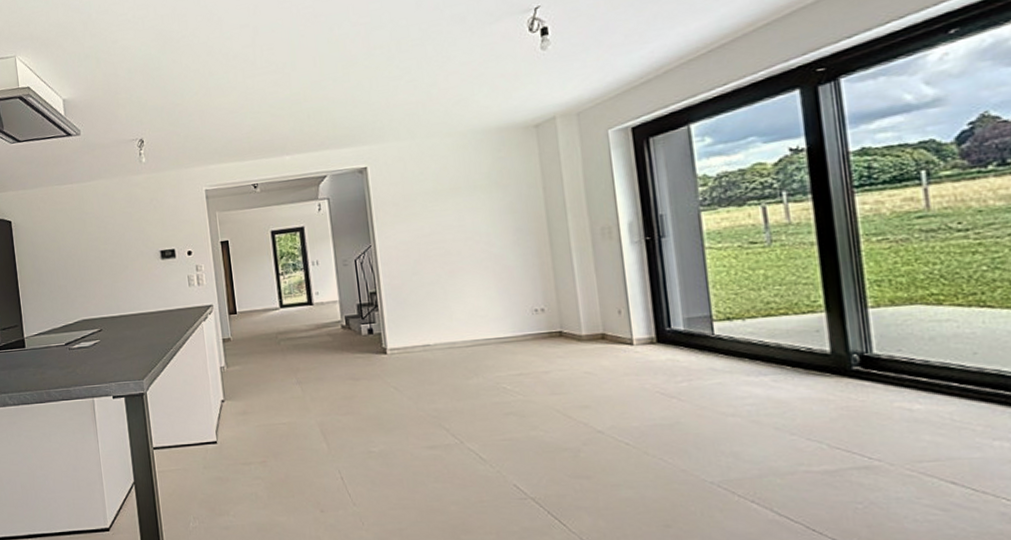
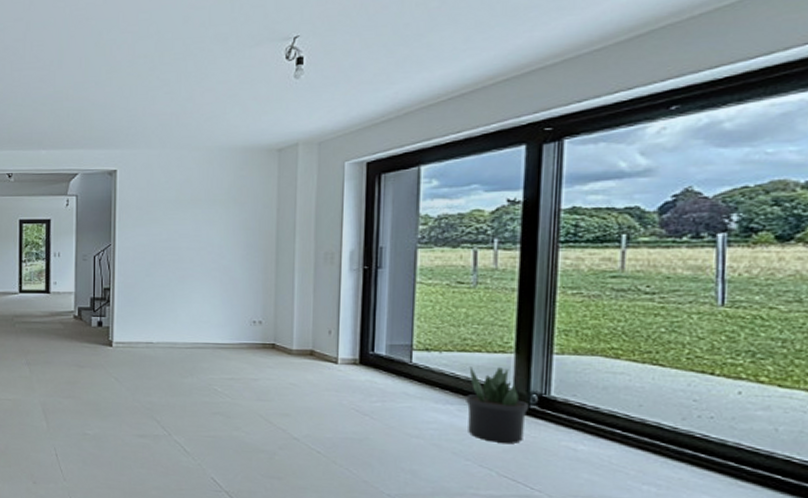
planter: none [778,329,851,412] -> present [466,366,528,444]

